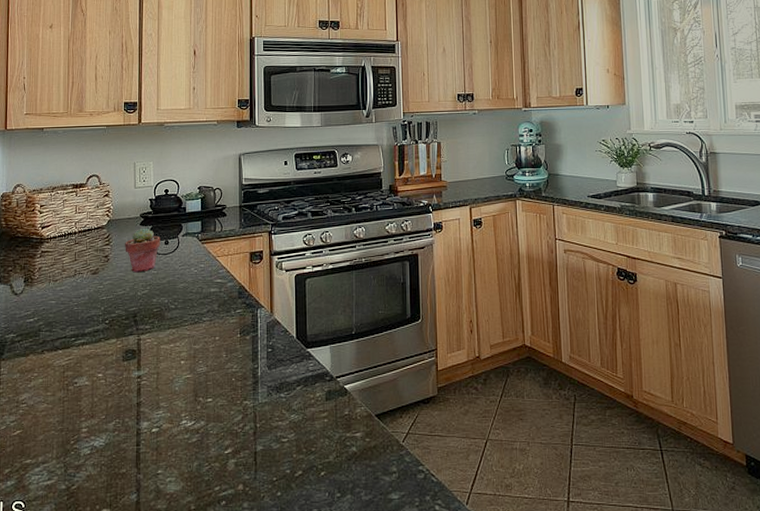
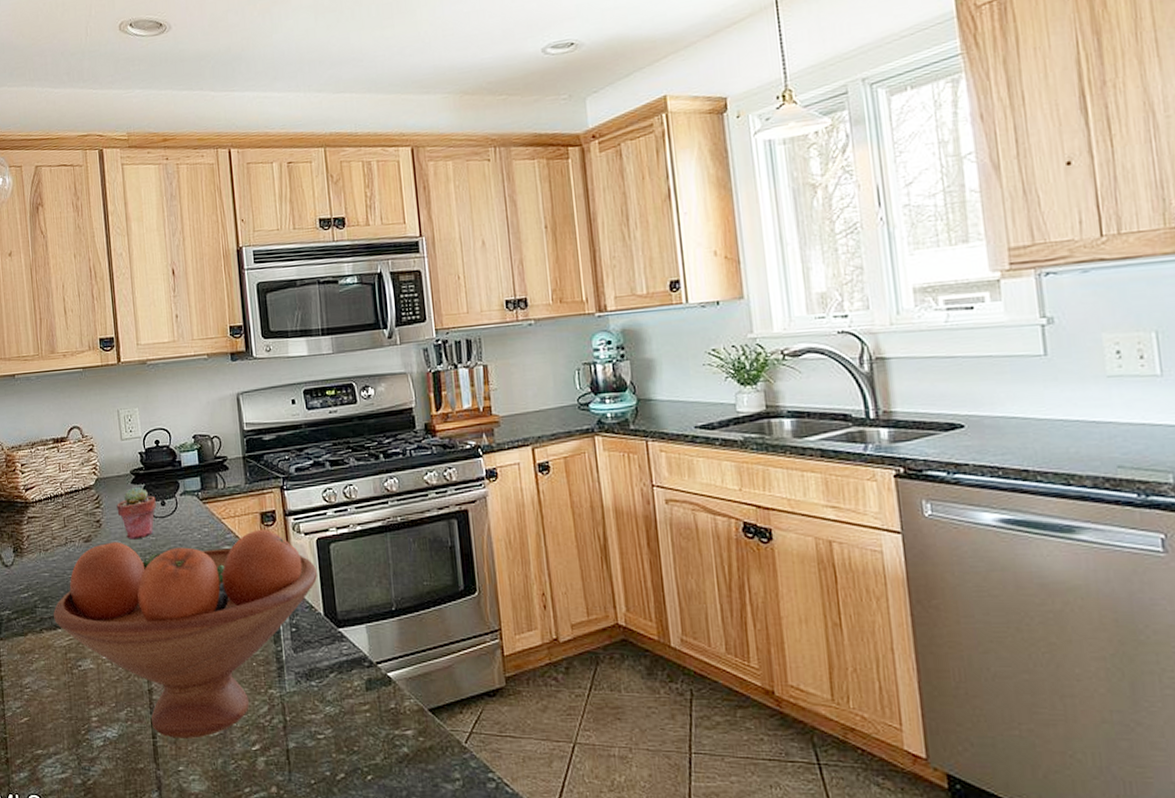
fruit bowl: none [56,266,294,445] -> present [53,529,318,739]

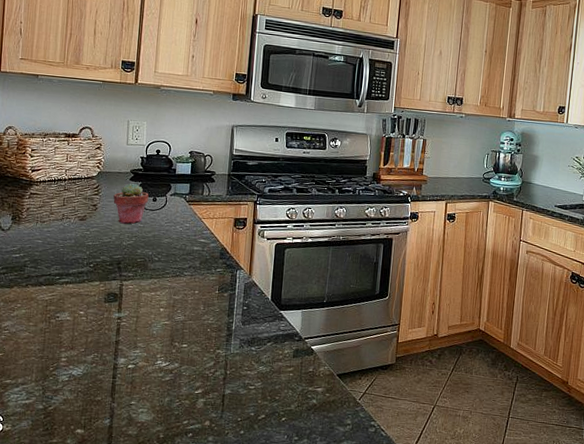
fruit bowl: present [53,529,318,739] -> none [40,223,272,381]

